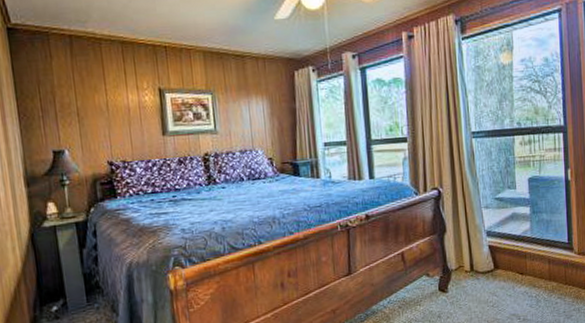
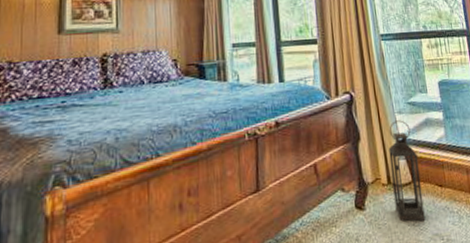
lantern: none [473,214,504,303] -> present [388,120,426,222]

